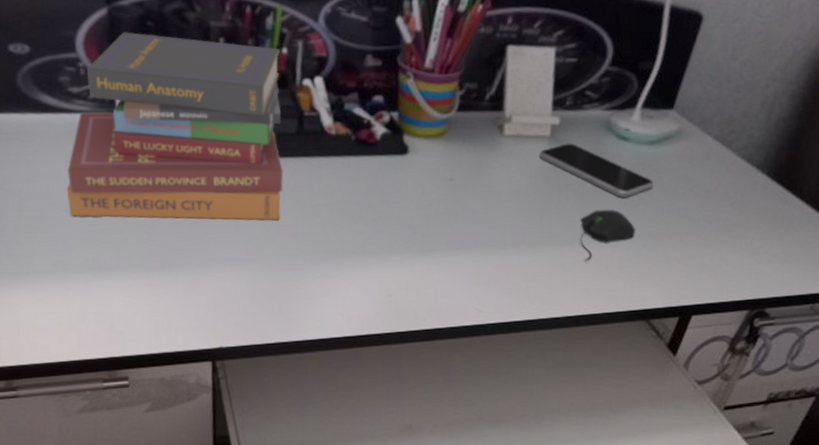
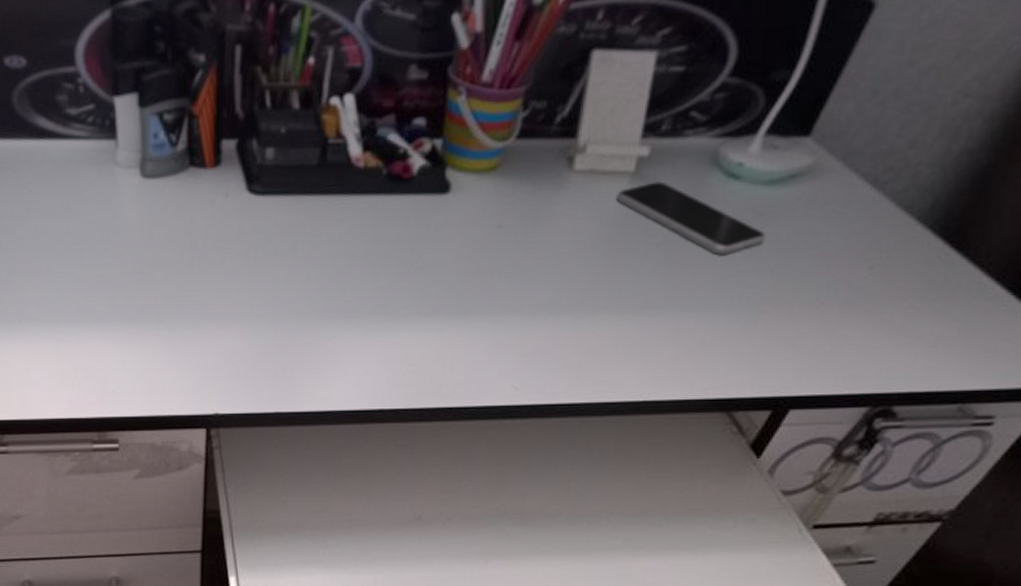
books: present [66,32,284,221] -> none [61,39,305,271]
computer mouse: present [580,209,636,261] -> none [654,269,731,334]

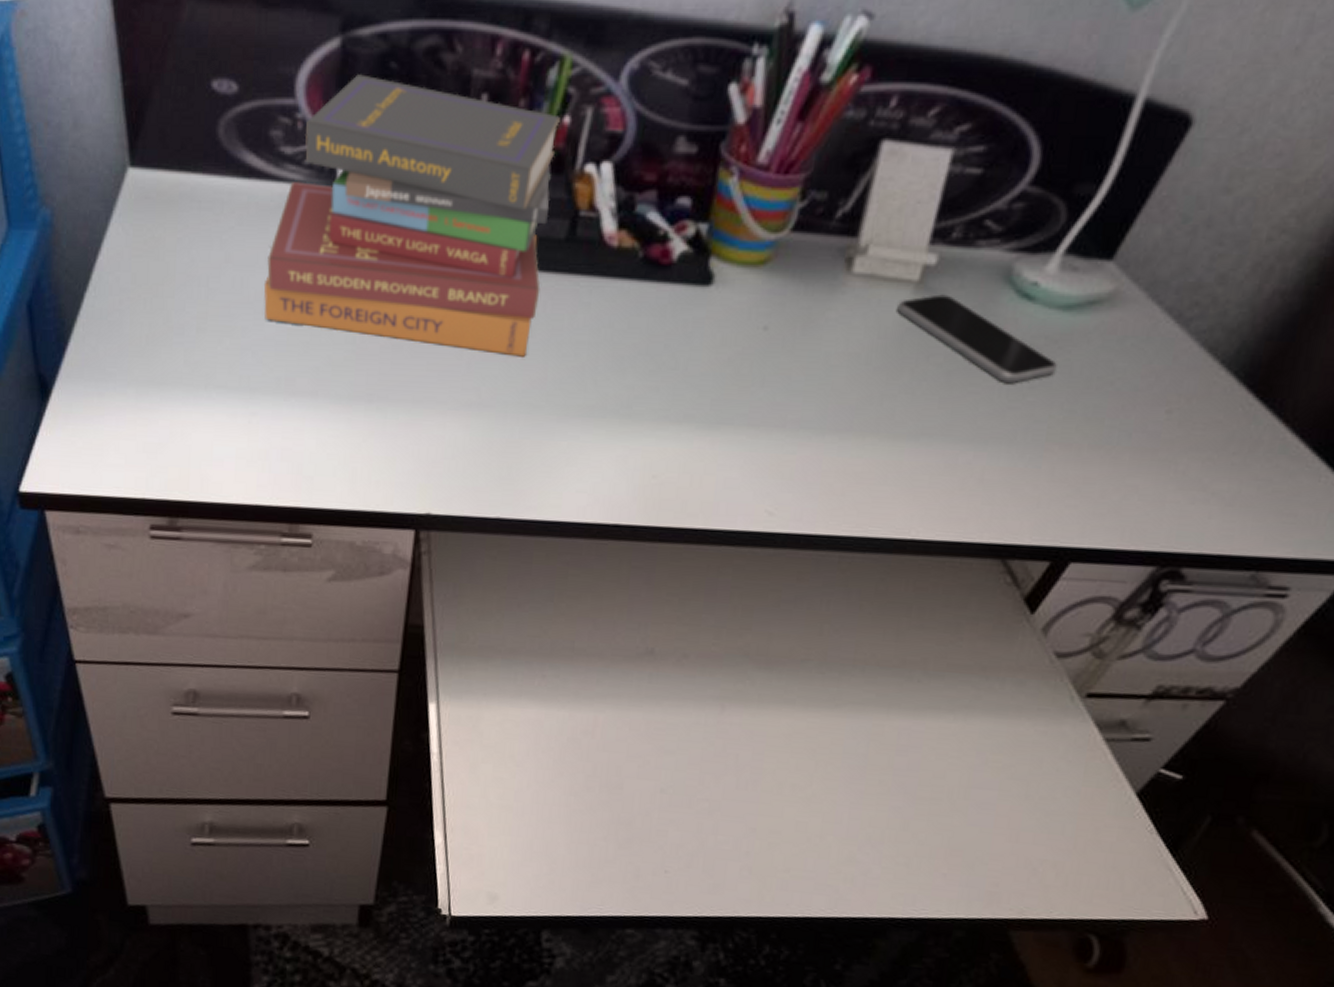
books: none [61,39,305,271] -> present [263,74,560,357]

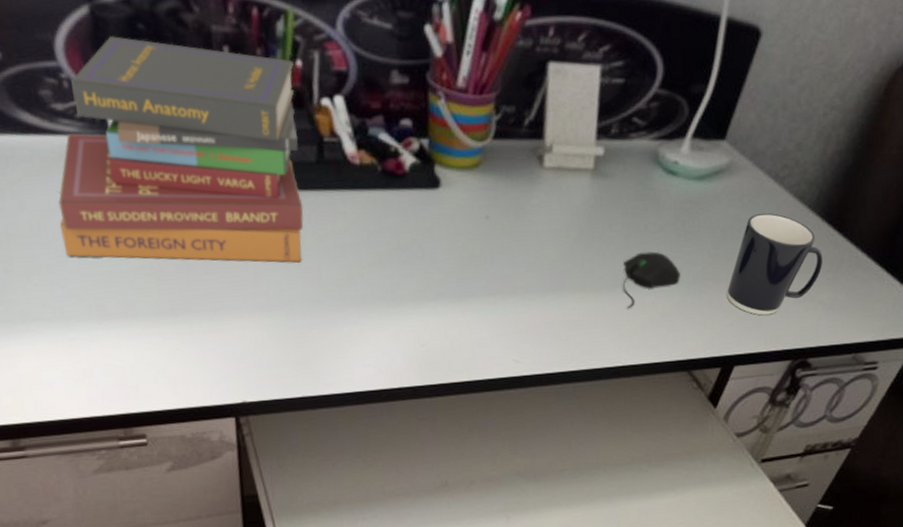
mobile phone: present [897,294,1057,384] -> none [582,177,701,240]
computer mouse: none [930,395,1015,466] -> present [622,251,680,308]
mug: none [1076,363,1231,502] -> present [727,213,823,316]

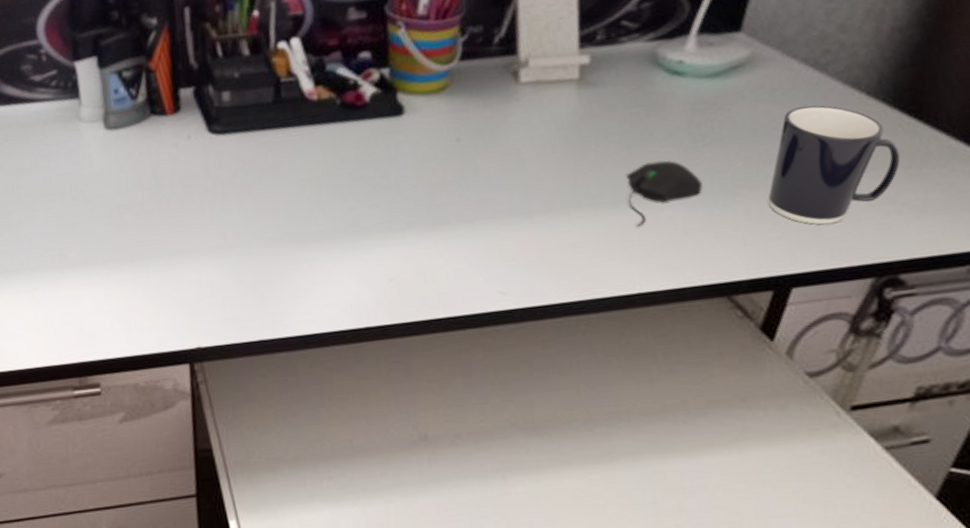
books: present [58,36,304,263] -> none [31,11,261,211]

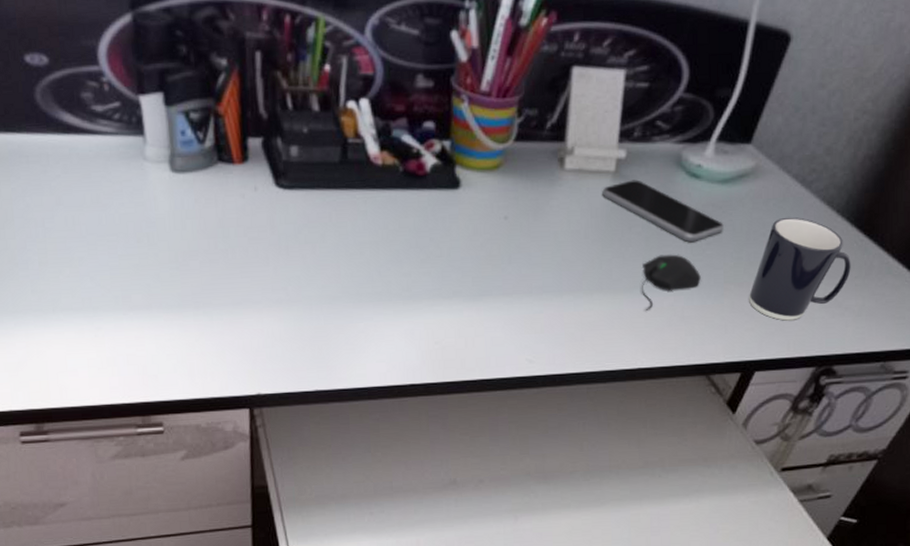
mobile phone: none [567,84,722,146] -> present [602,179,724,243]

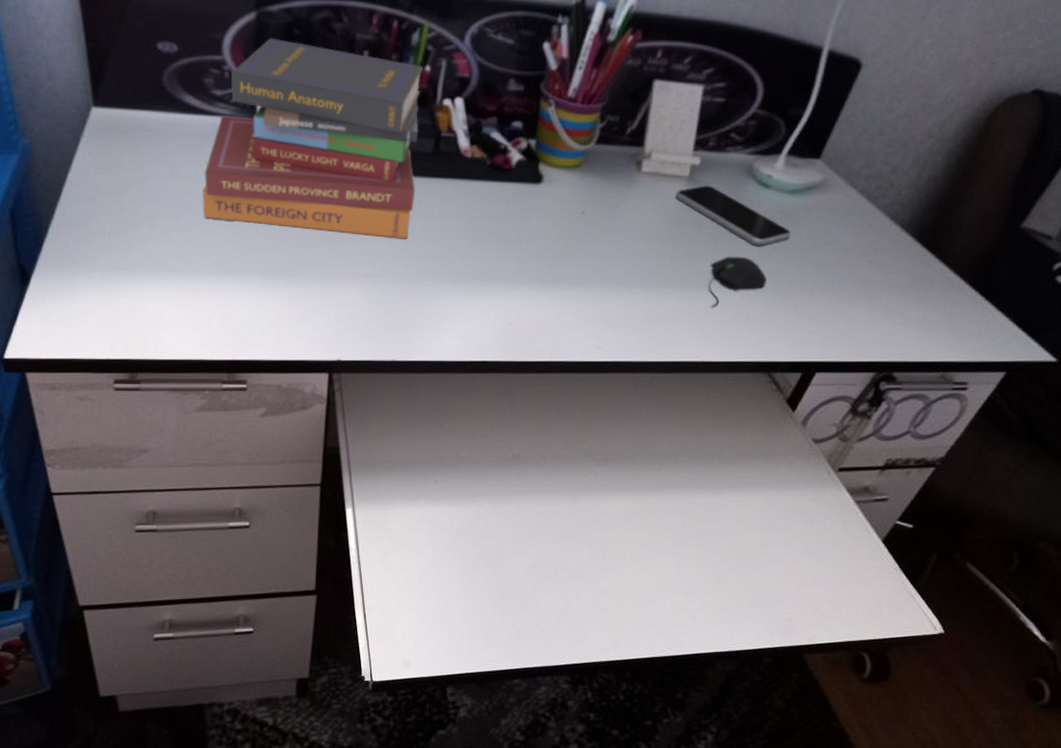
books: none [92,42,325,259] -> present [202,38,423,239]
mug: present [749,217,851,321] -> none [813,228,913,326]

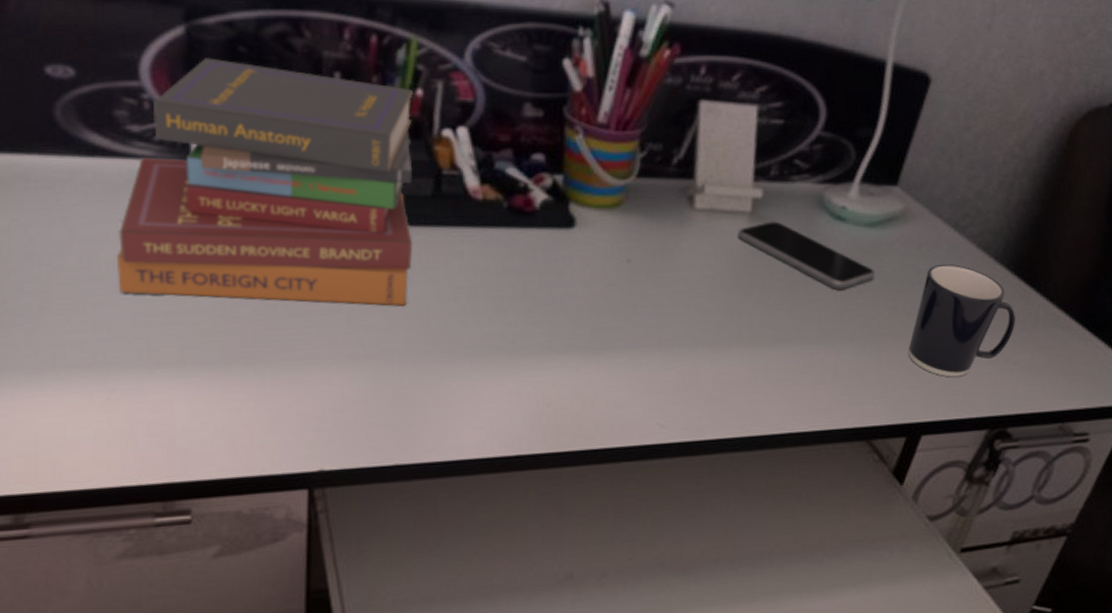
computer mouse: present [708,256,767,307] -> none [787,303,854,366]
mug: none [813,228,913,326] -> present [908,263,1016,378]

